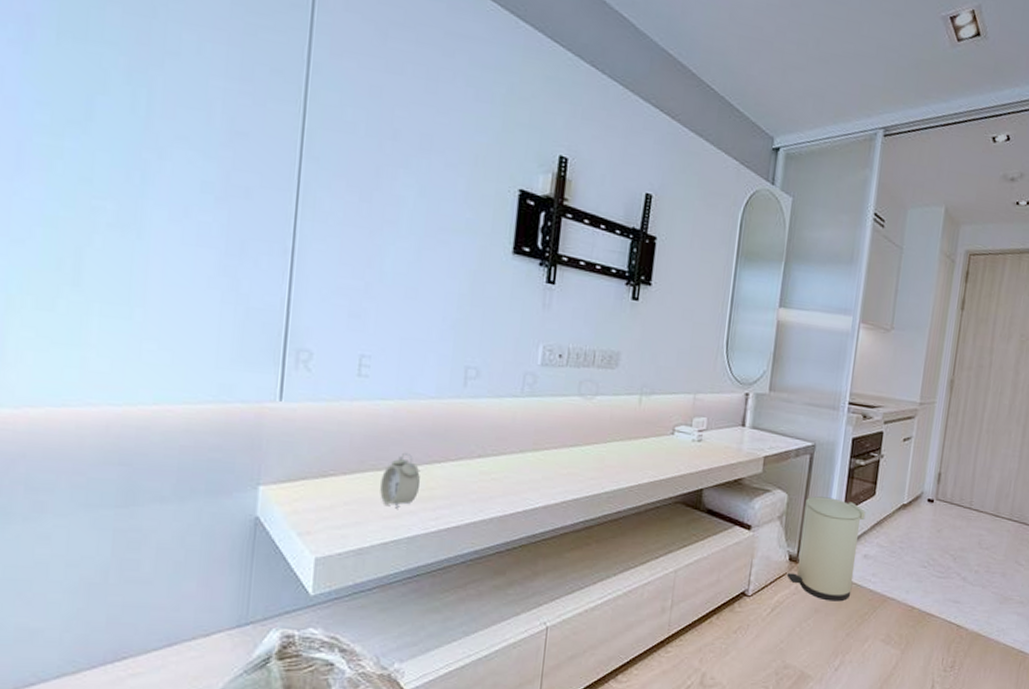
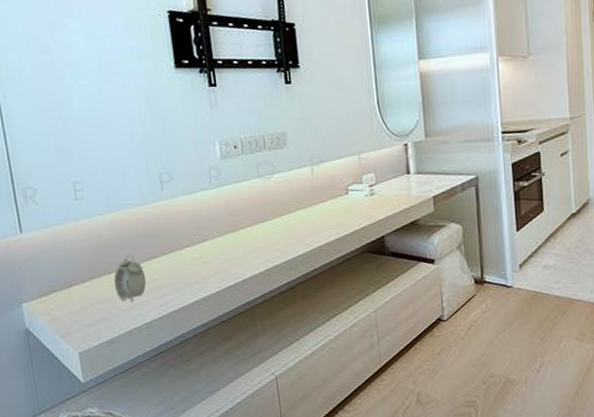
pedal bin: present [786,496,866,602] -> none [475,220,538,313]

